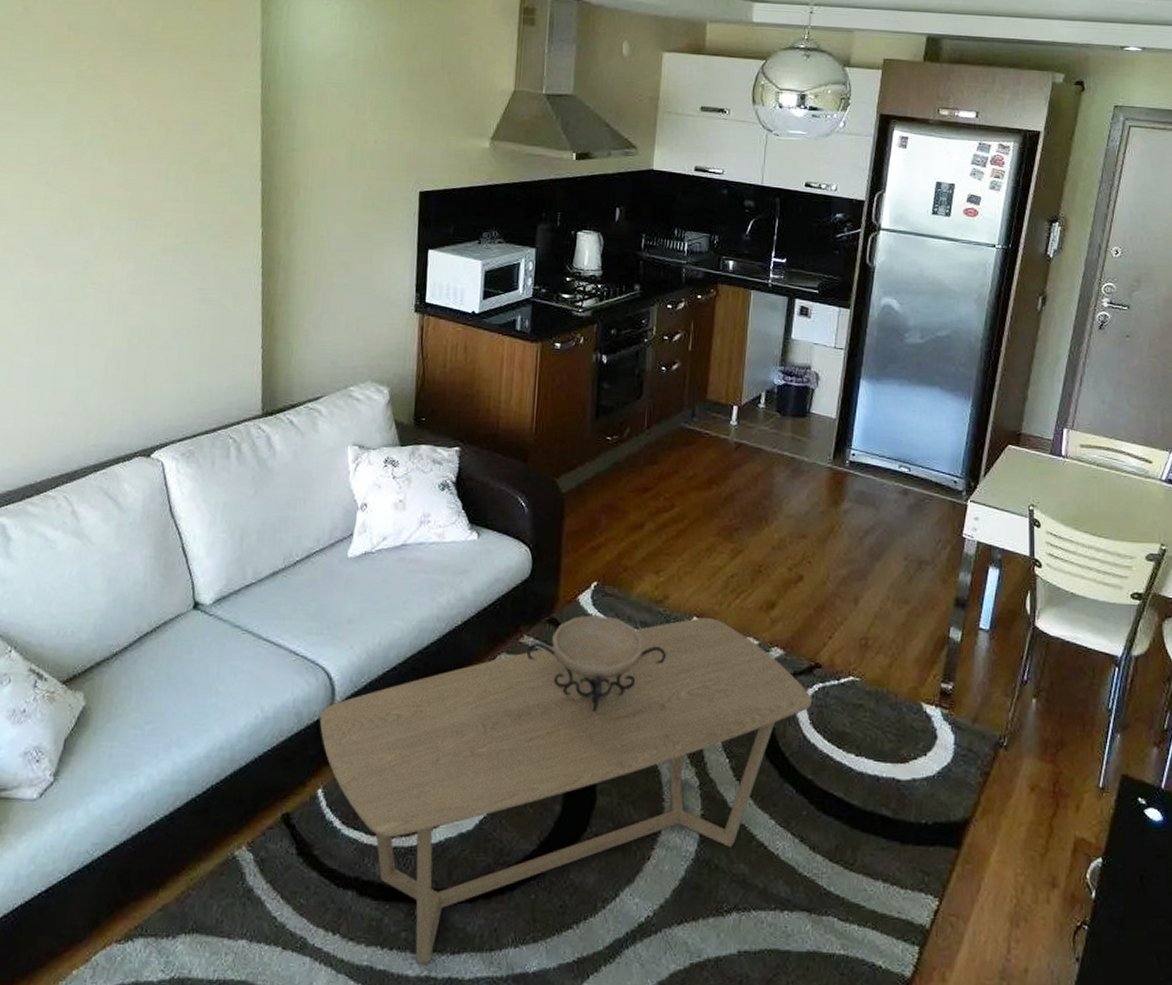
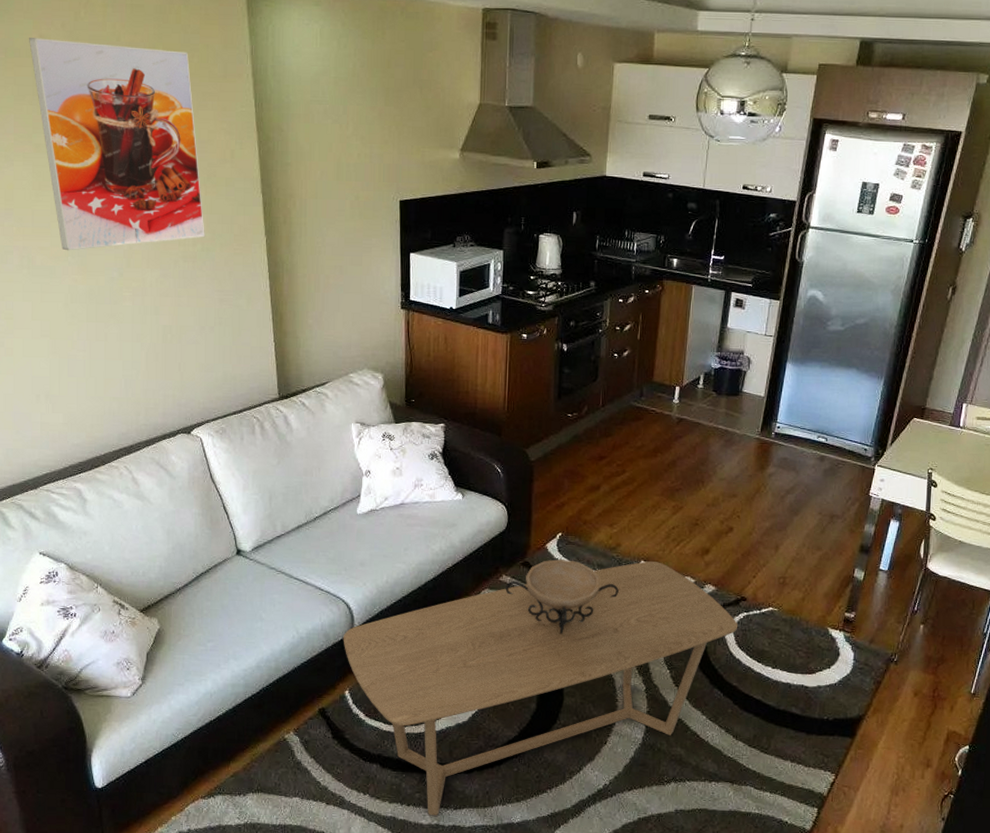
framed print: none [11,10,192,241] -> present [29,38,205,251]

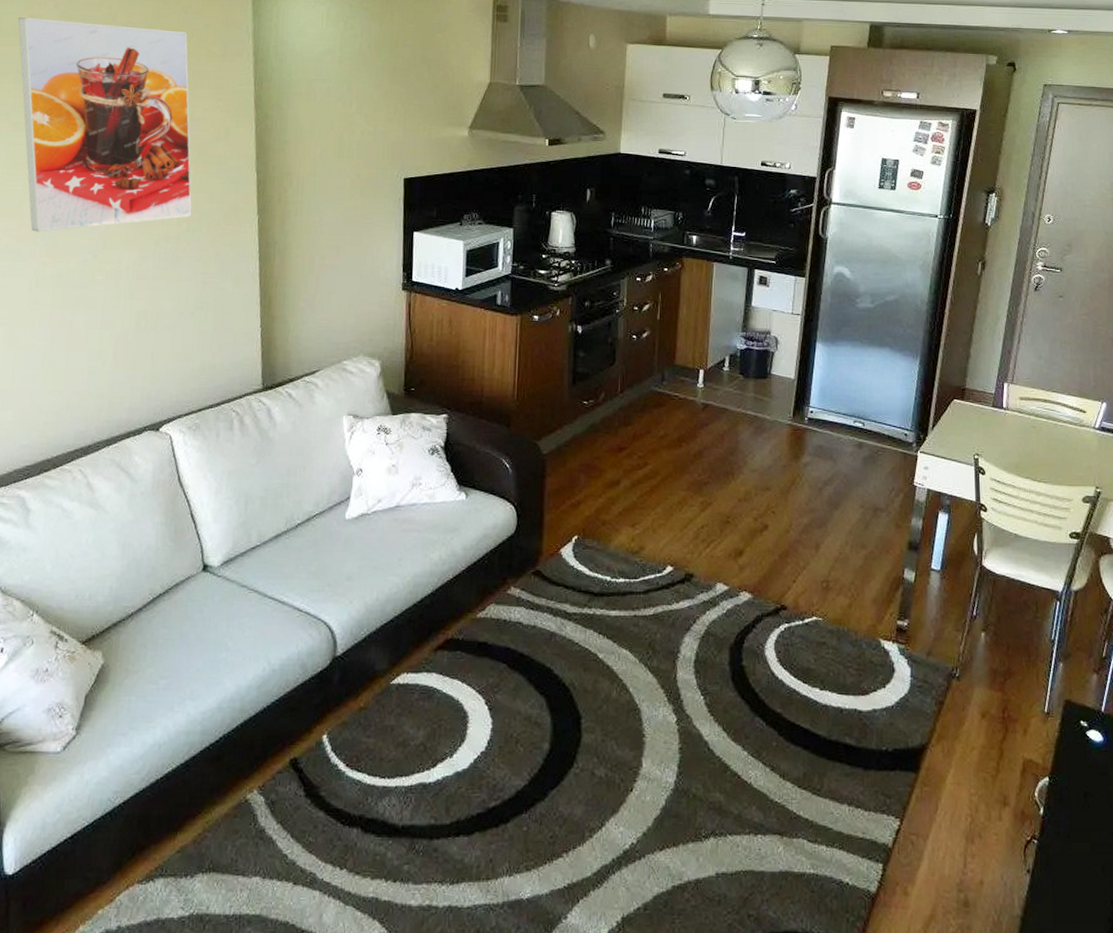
coffee table: present [343,561,738,816] -> none [322,566,779,894]
decorative bowl: present [505,558,619,634] -> none [513,565,643,656]

